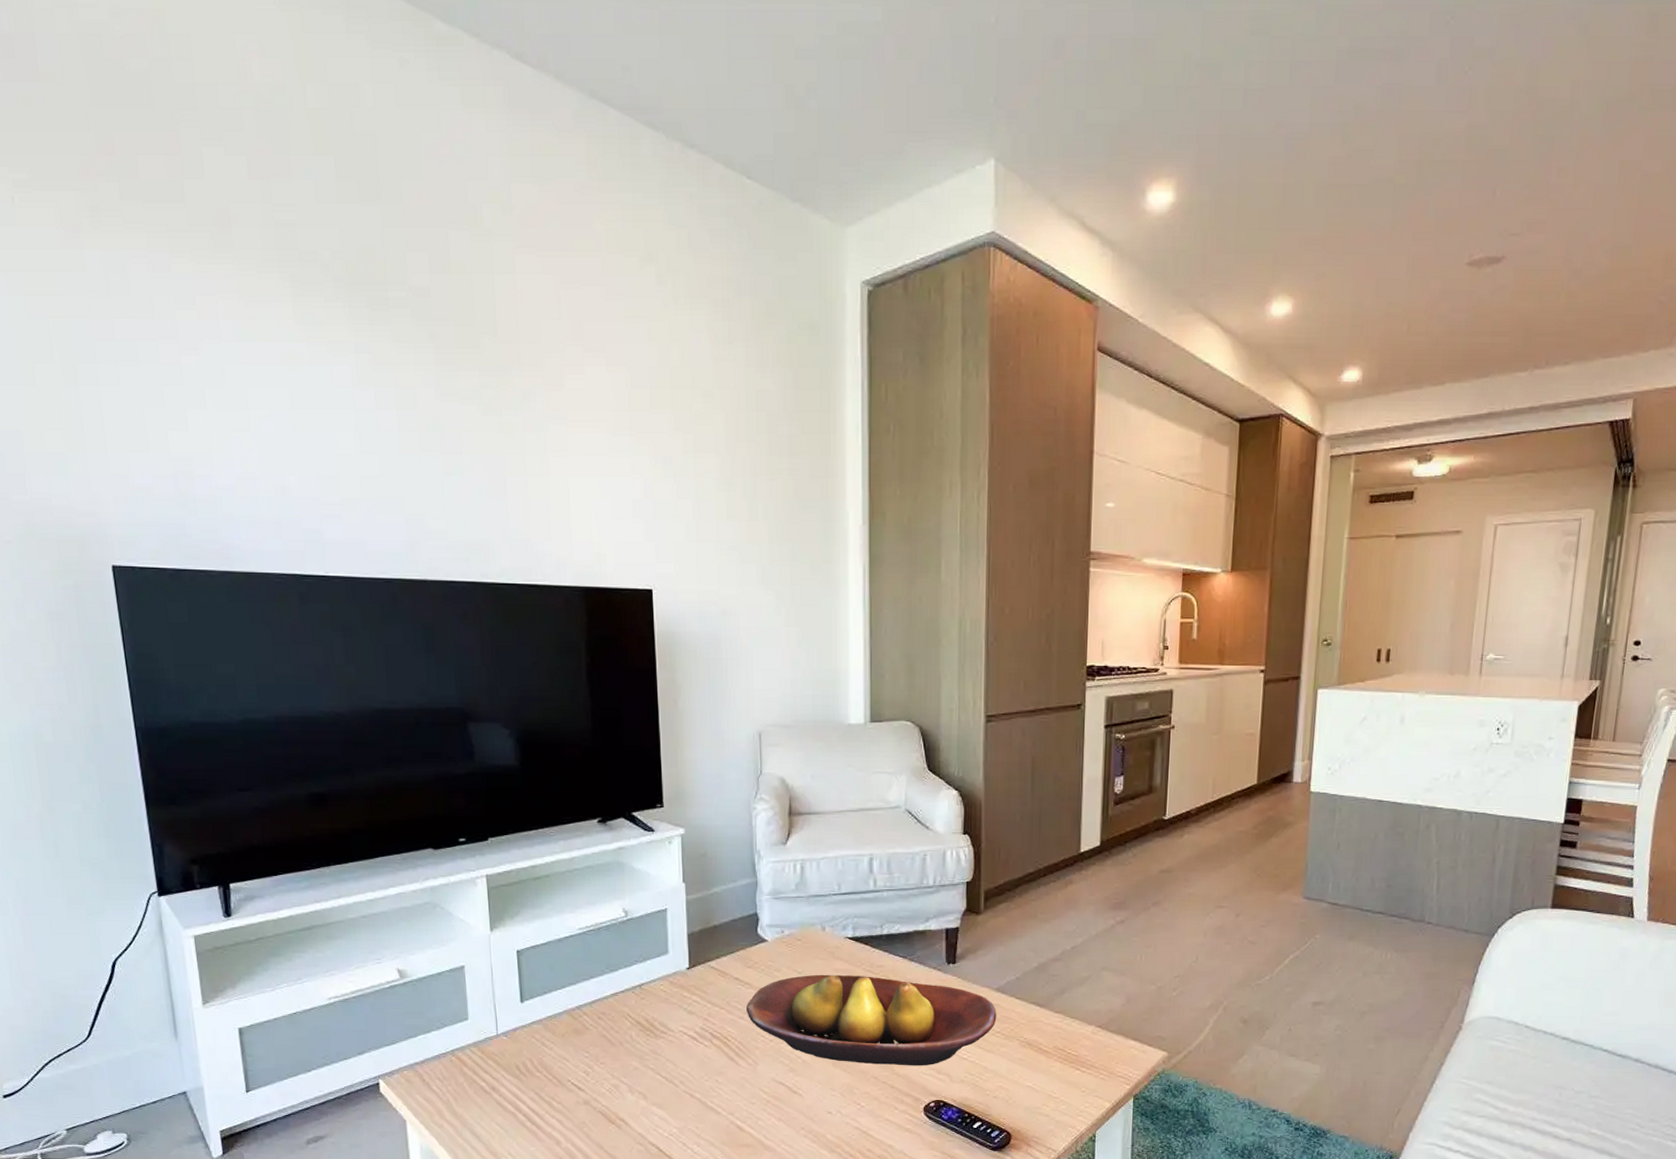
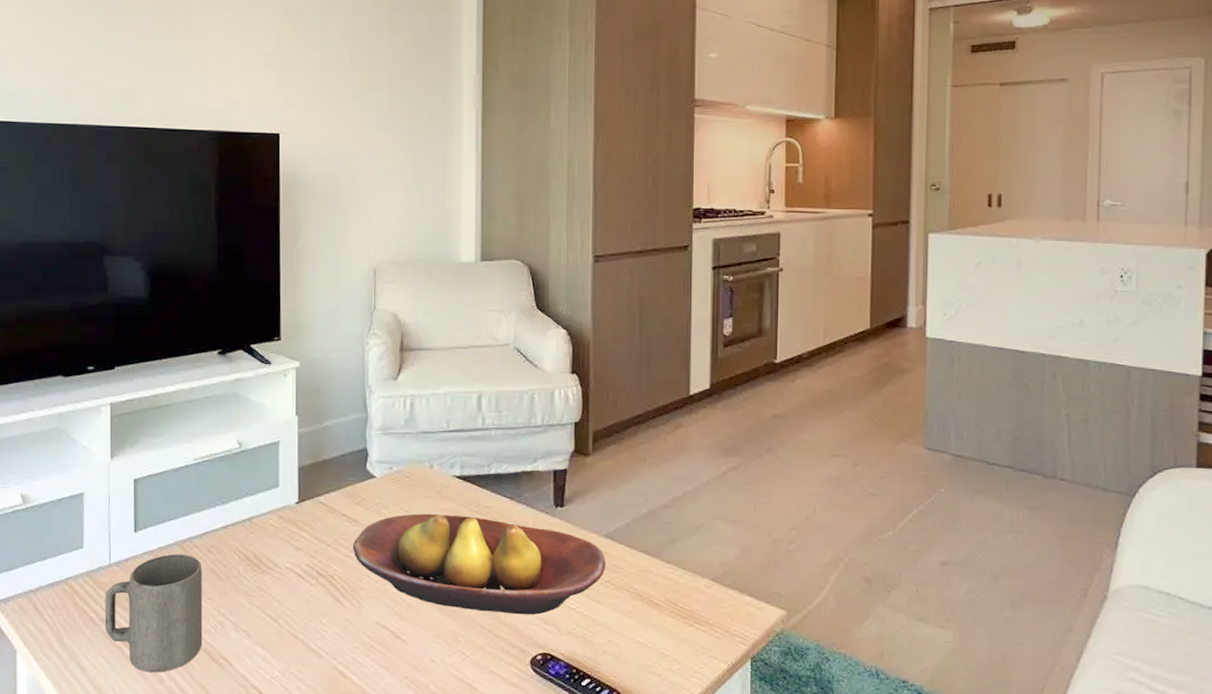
mug: none [494,1022,598,1136] -> present [105,553,203,673]

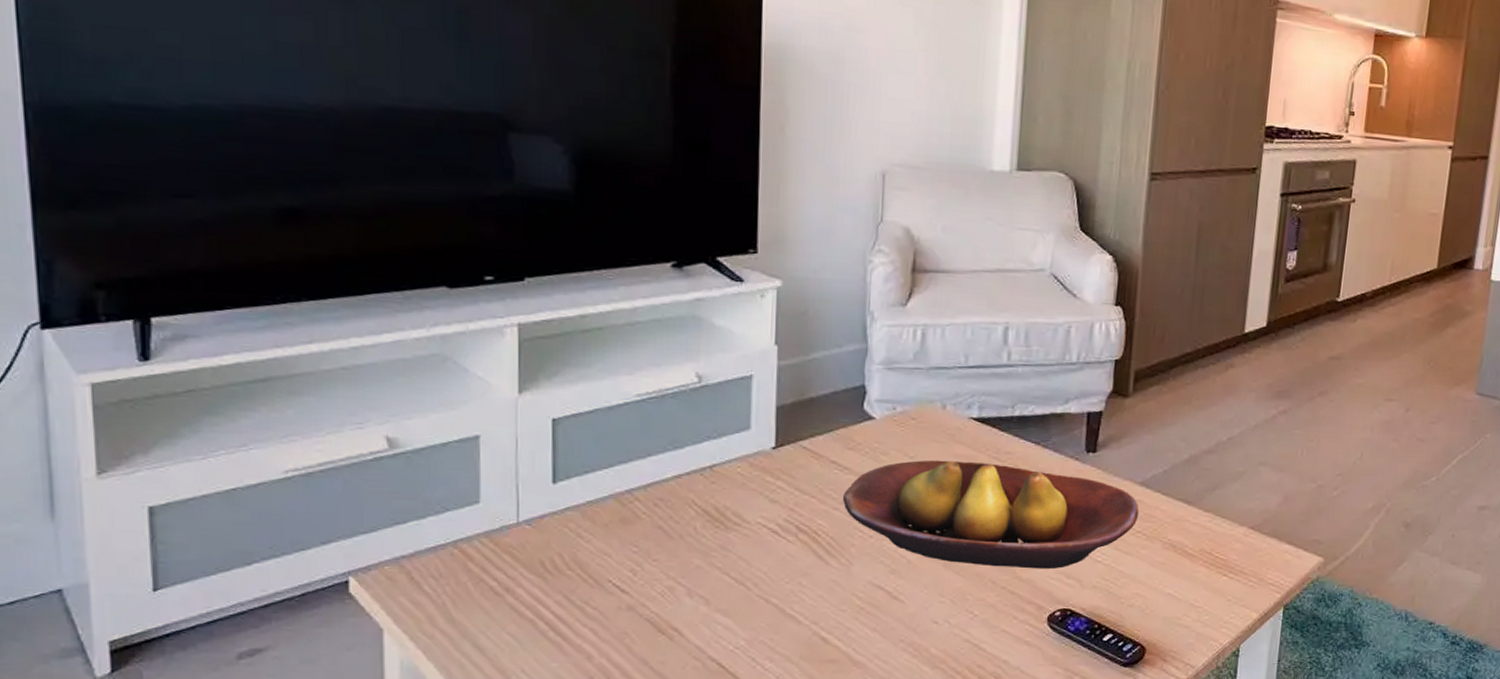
mug: present [105,553,203,673] -> none [510,508,647,649]

